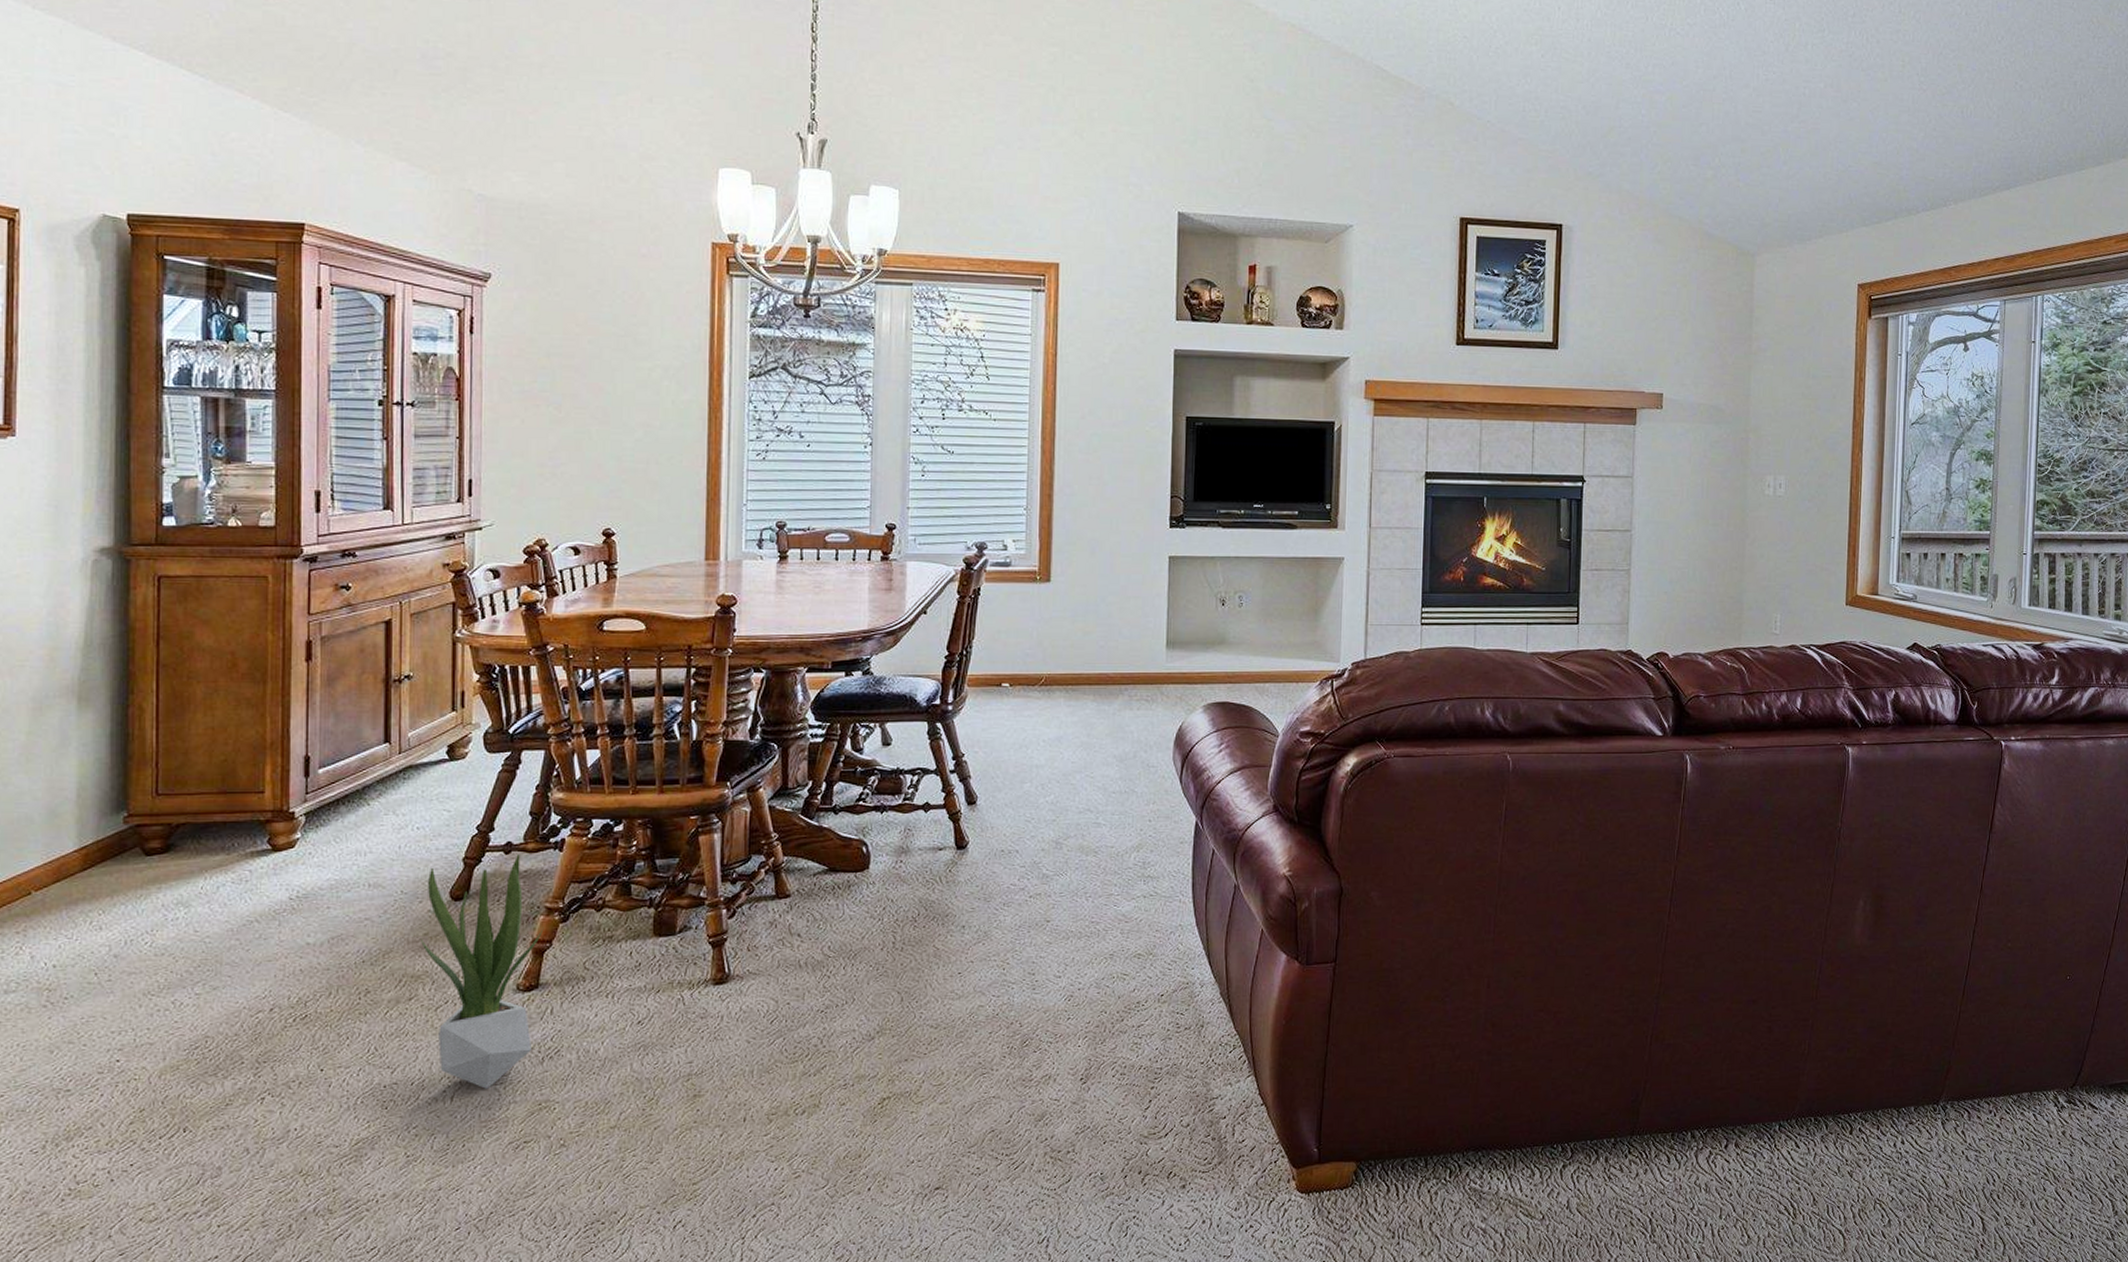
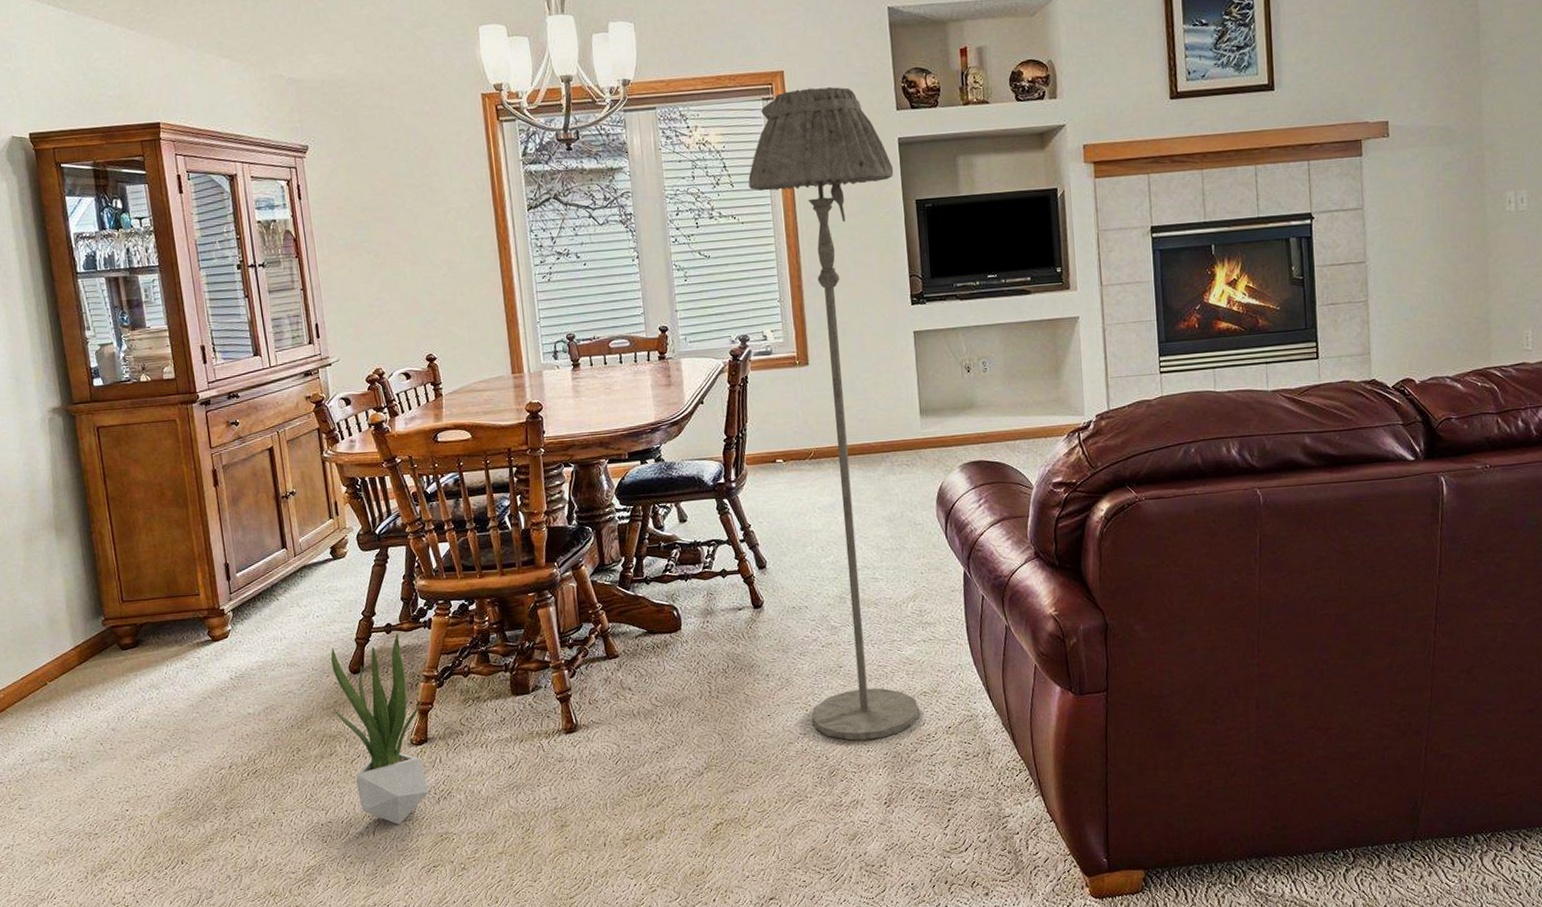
floor lamp: none [1007,284,1165,1006] -> present [748,86,920,741]

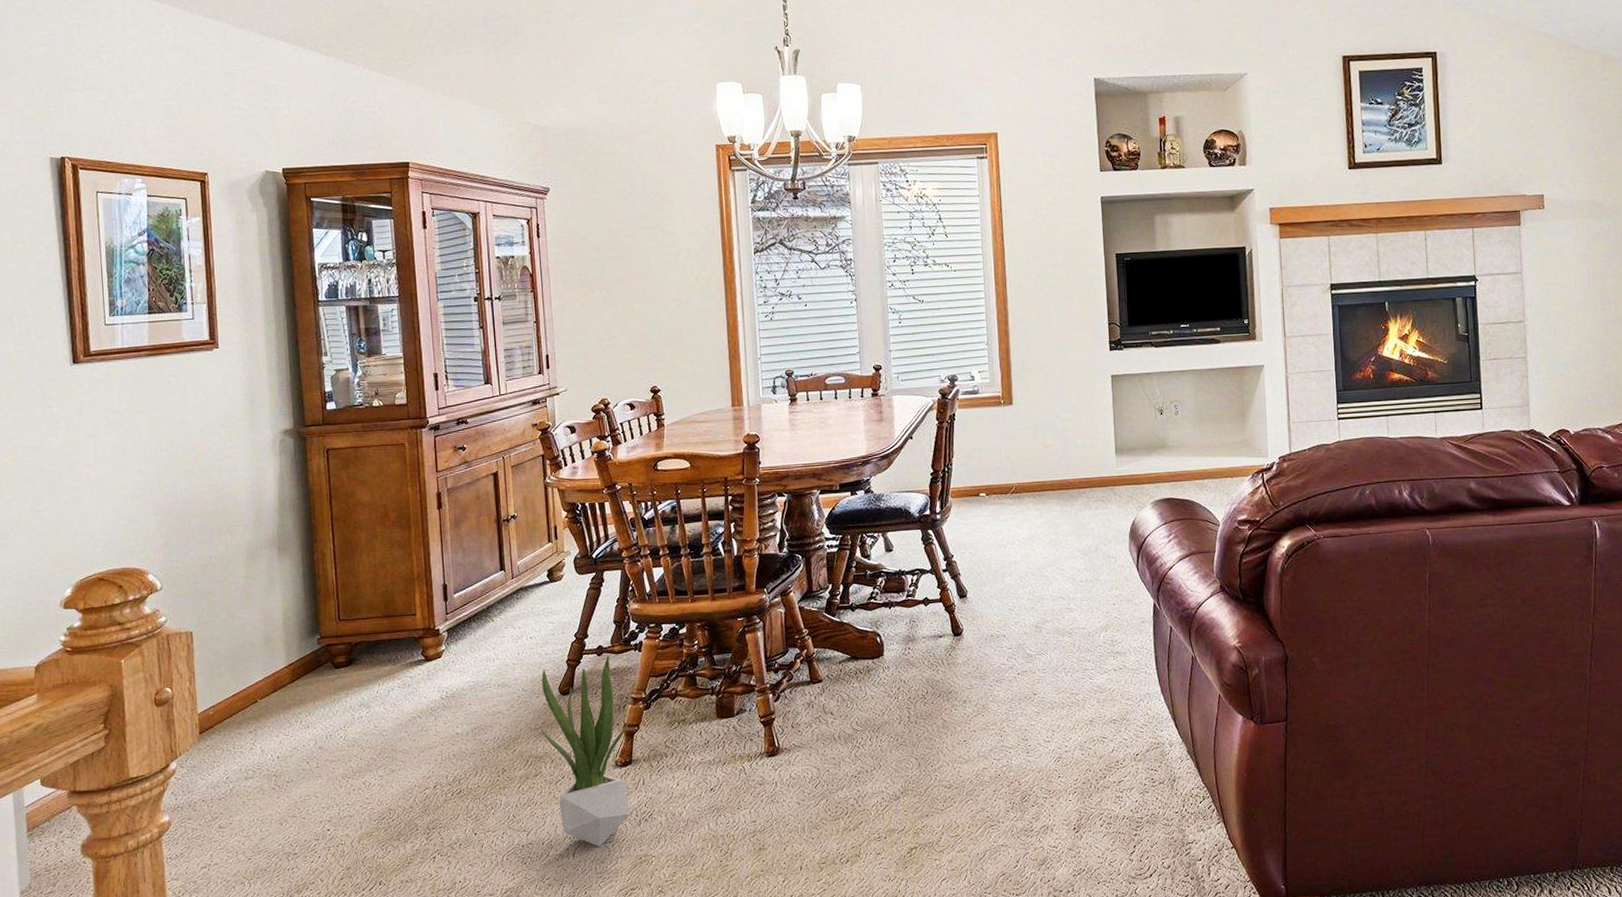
floor lamp: present [748,86,920,741] -> none [961,148,1109,767]

